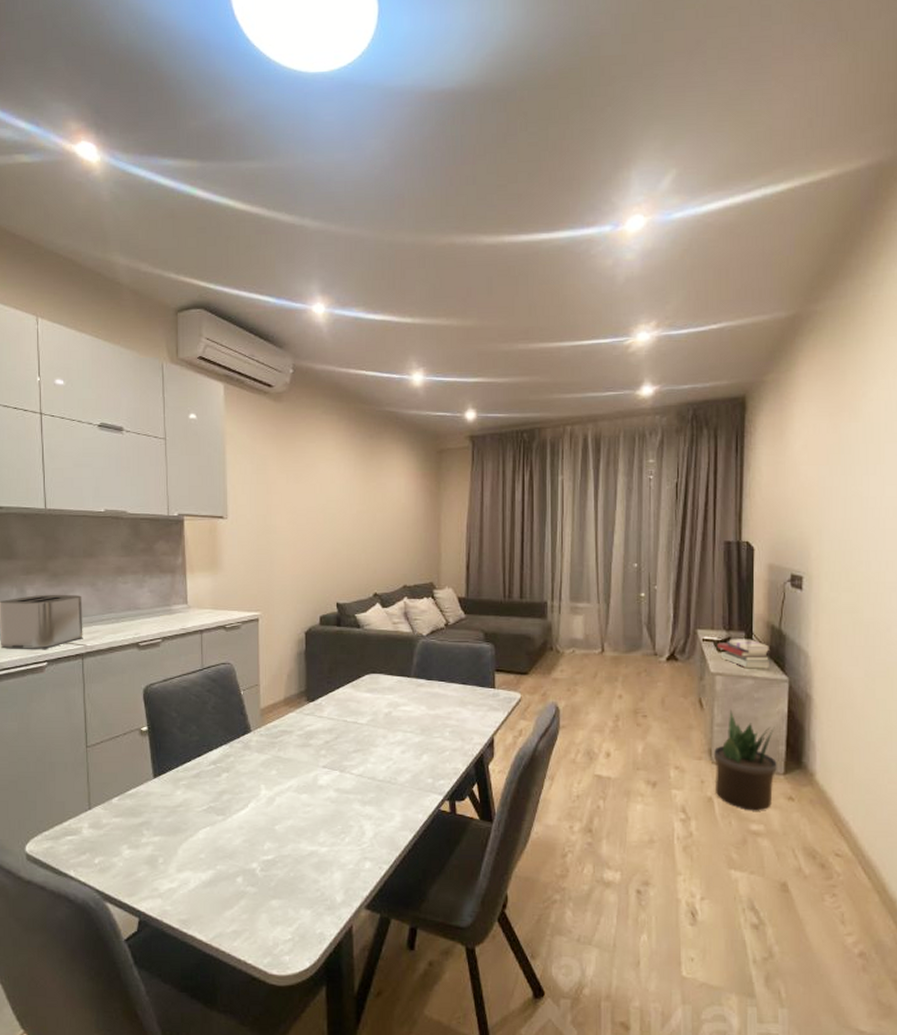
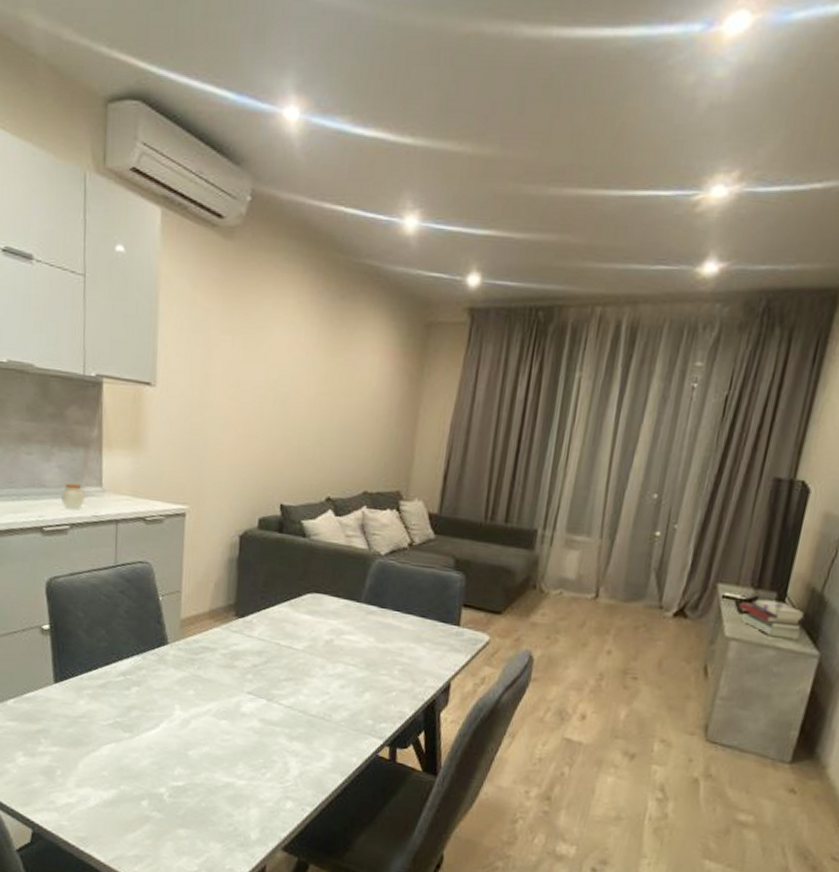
jar: none [153,603,173,626] -> present [60,483,85,510]
planter: present [714,710,777,810] -> none [704,682,791,800]

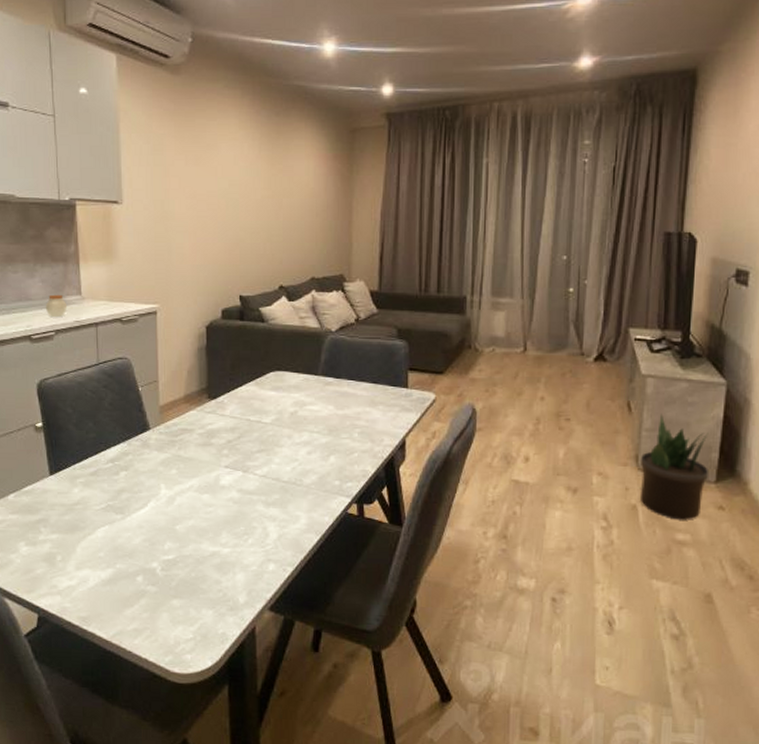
planter: none [704,682,791,800] -> present [641,414,709,519]
books: present [739,599,804,640] -> none [651,338,707,371]

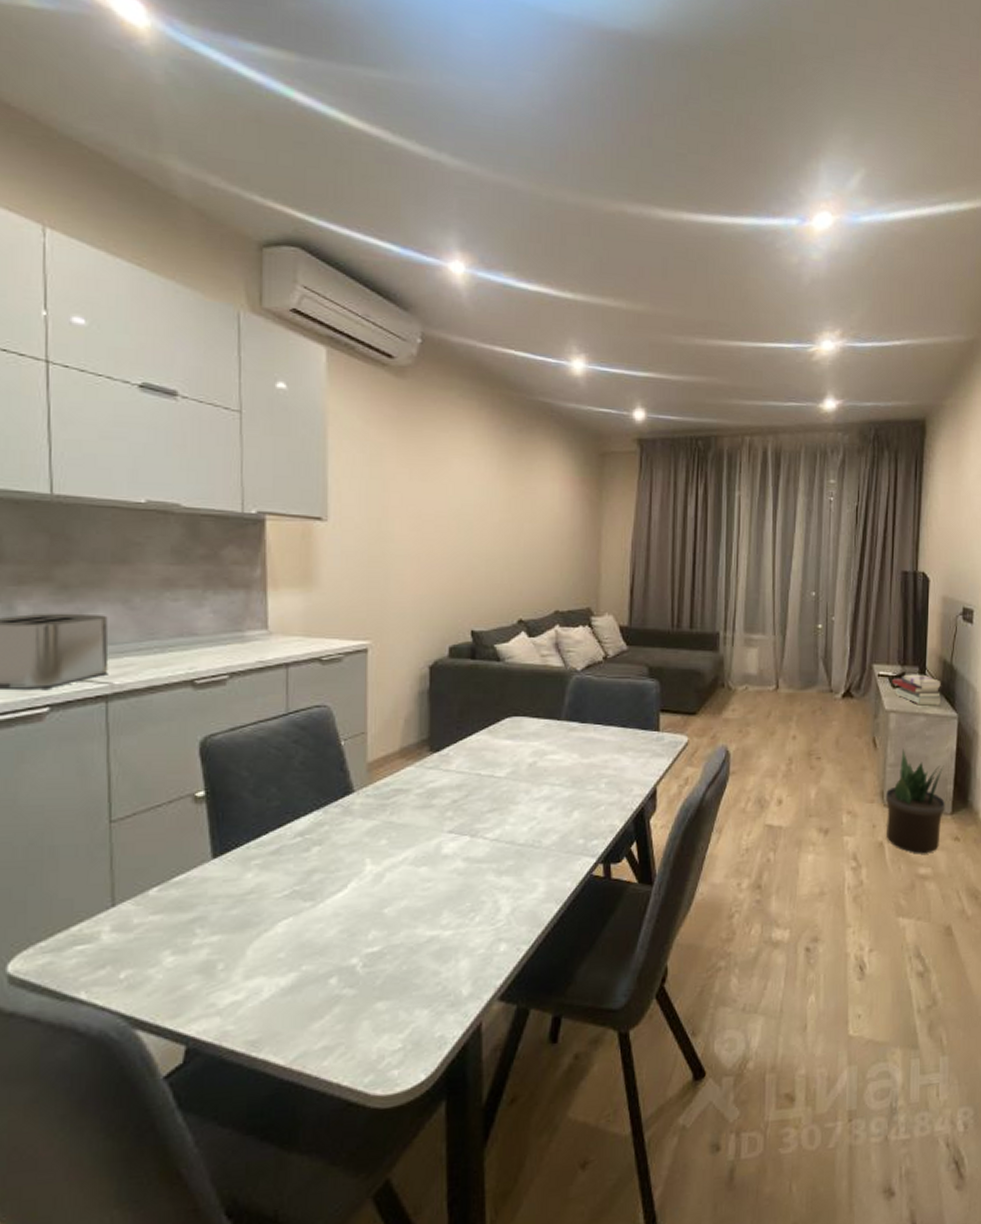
jar: present [45,294,67,318] -> none [216,628,247,657]
books: none [651,338,707,371] -> present [892,674,941,706]

